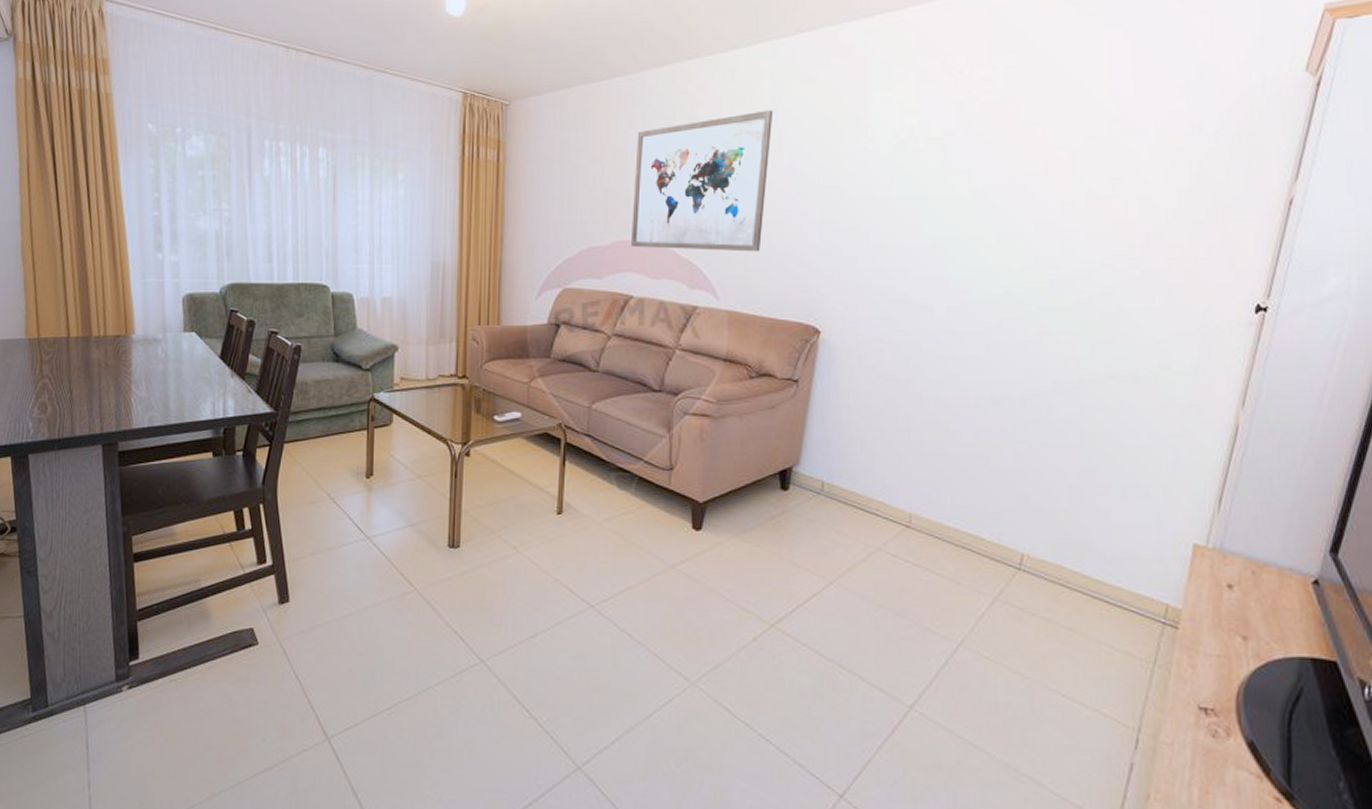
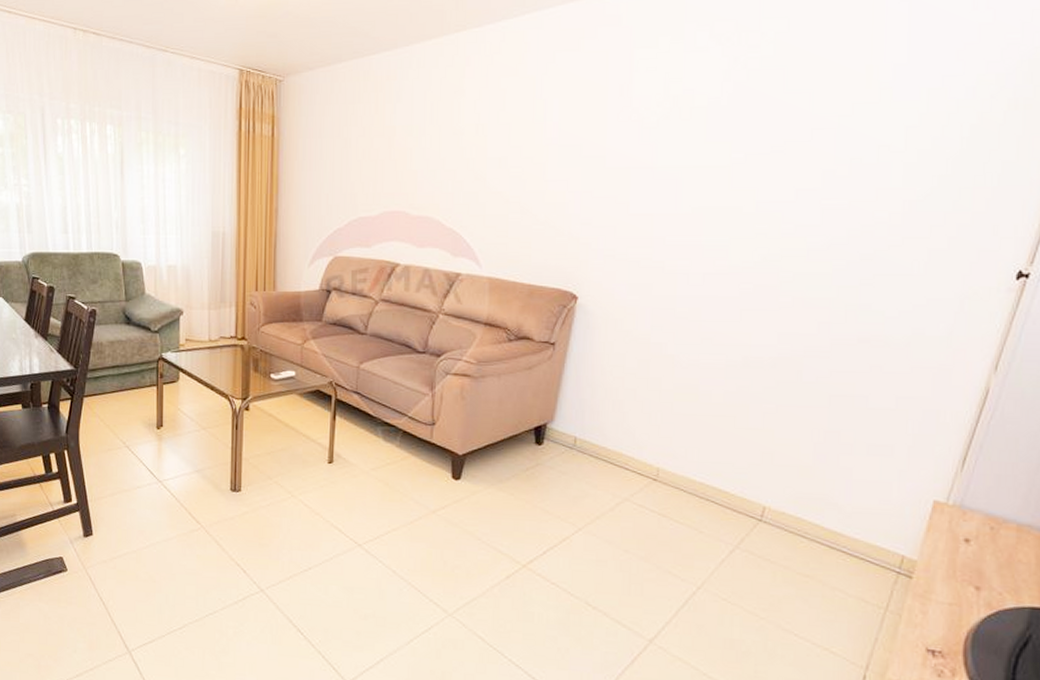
wall art: present [630,110,774,252] -> none [397,82,539,221]

